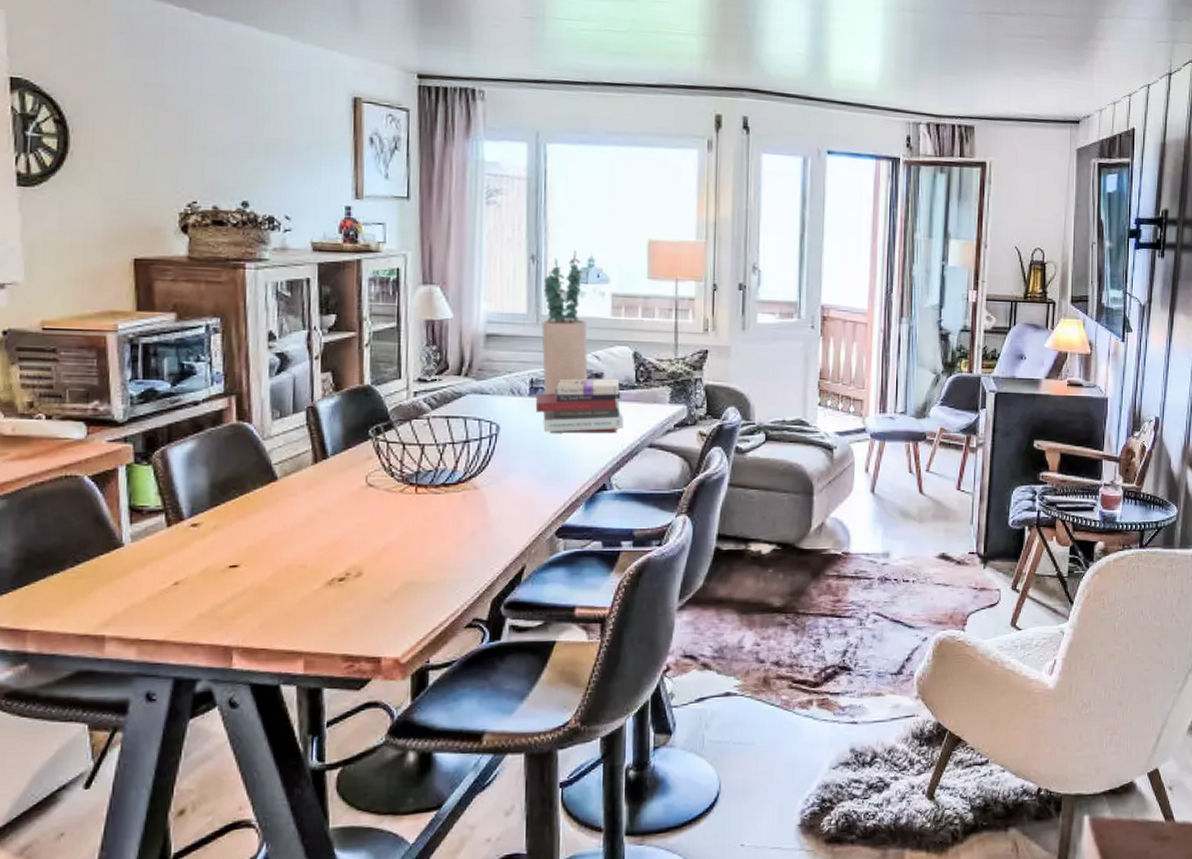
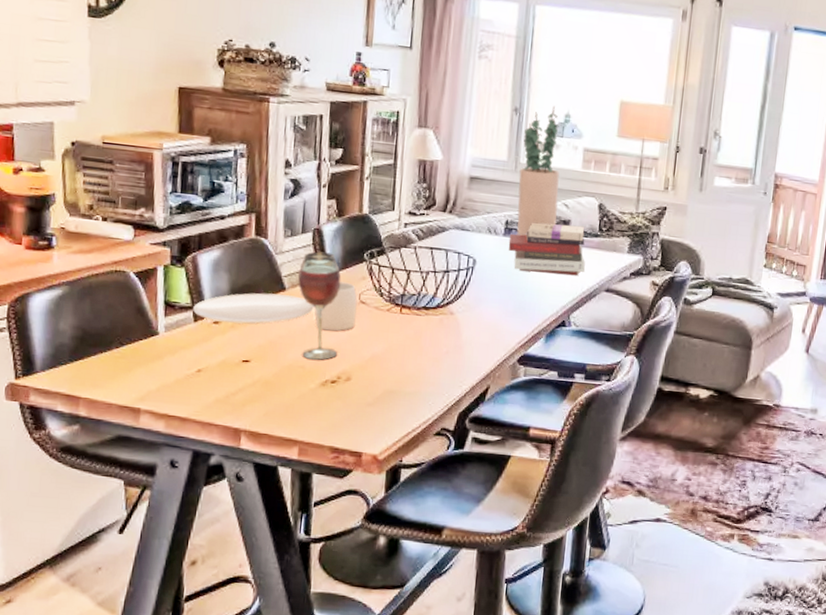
plate: none [165,485,313,523] -> present [193,293,314,324]
wineglass: none [292,432,344,556] -> present [298,251,342,360]
mug: none [313,464,364,521] -> present [314,282,358,331]

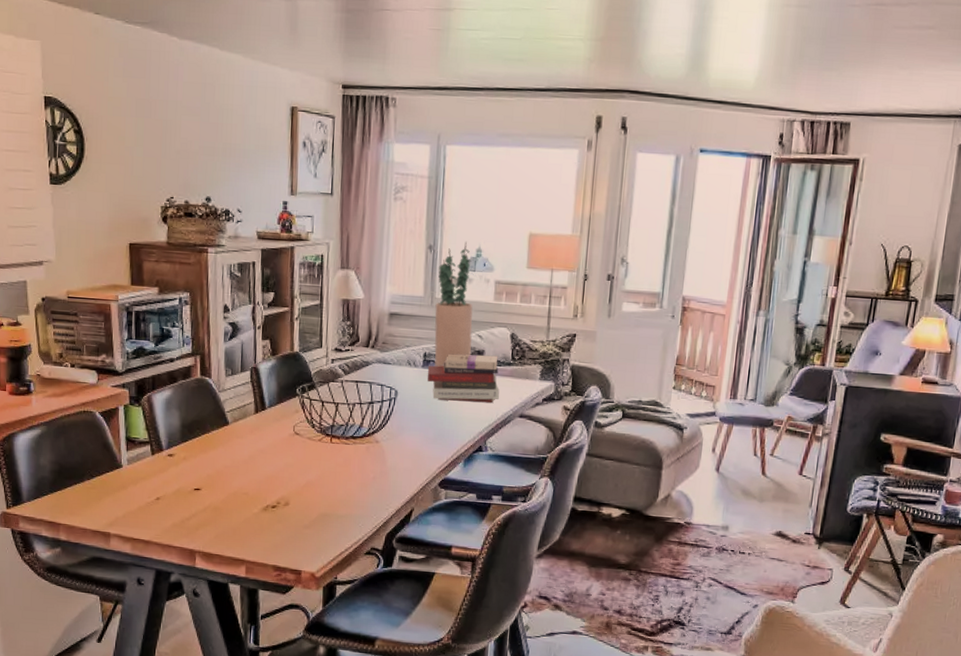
plate: present [193,293,314,324] -> none [150,427,254,456]
wineglass: present [298,251,342,360] -> none [239,388,277,487]
mug: present [314,282,358,331] -> none [254,415,292,461]

